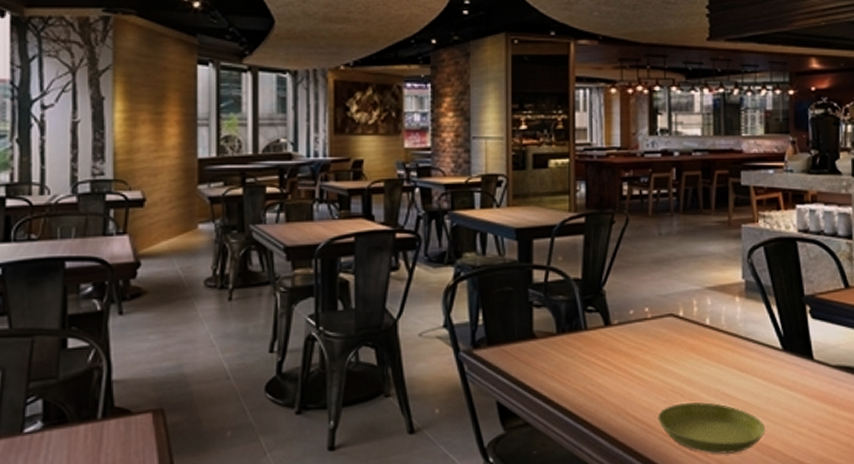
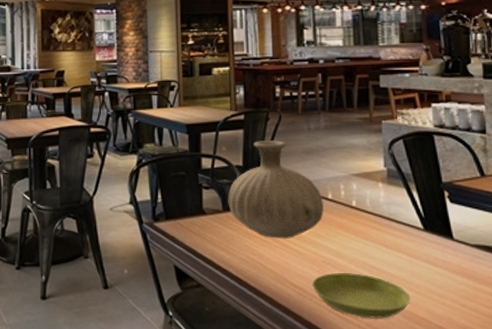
vase: none [563,248,673,366] -> present [228,140,324,240]

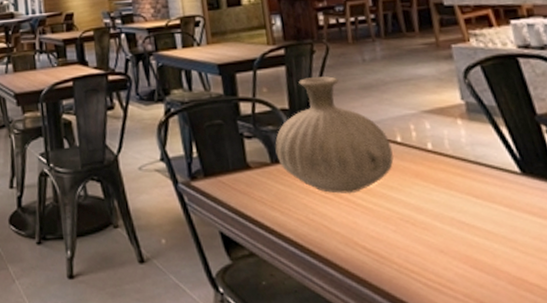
saucer: present [312,273,411,318] -> none [389,231,517,287]

